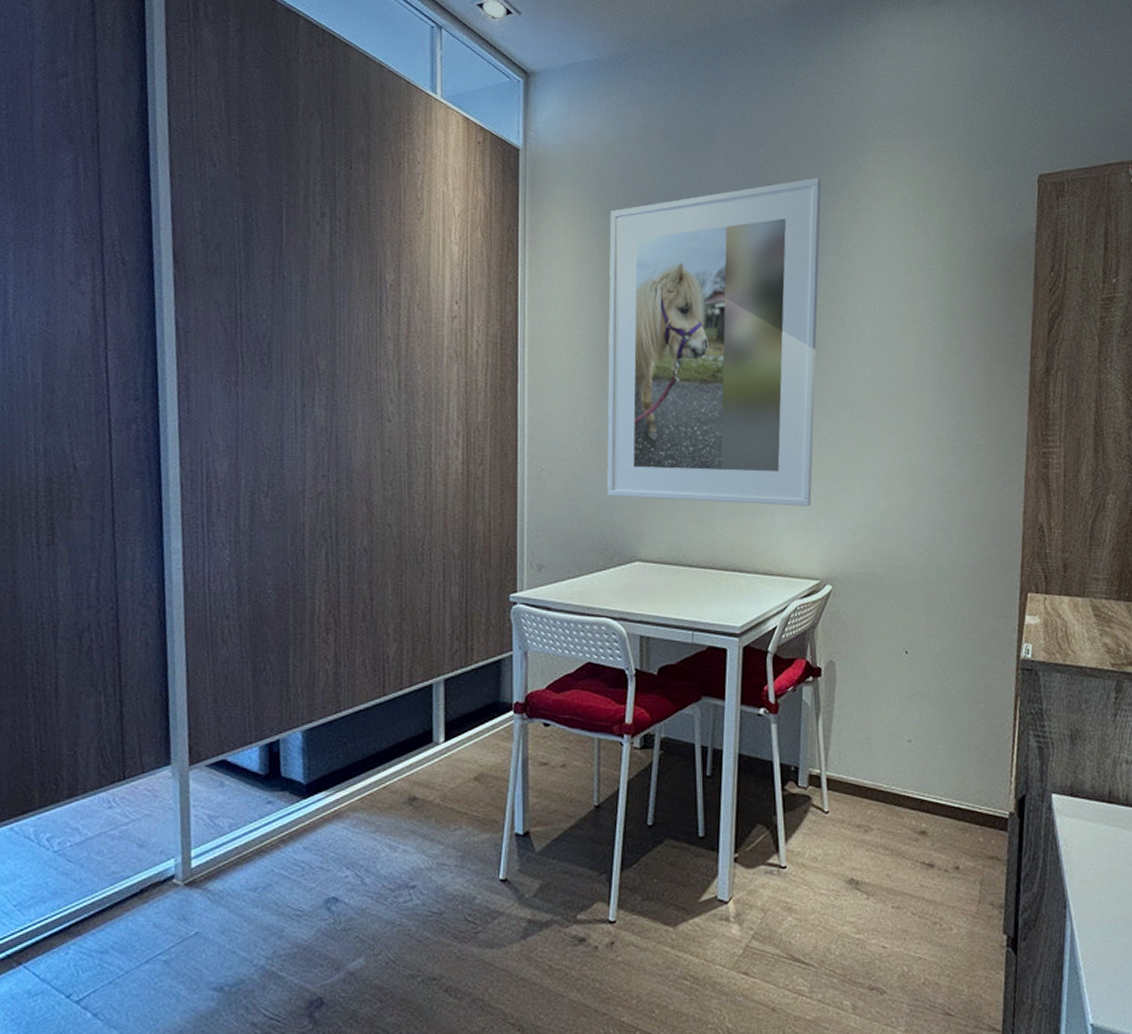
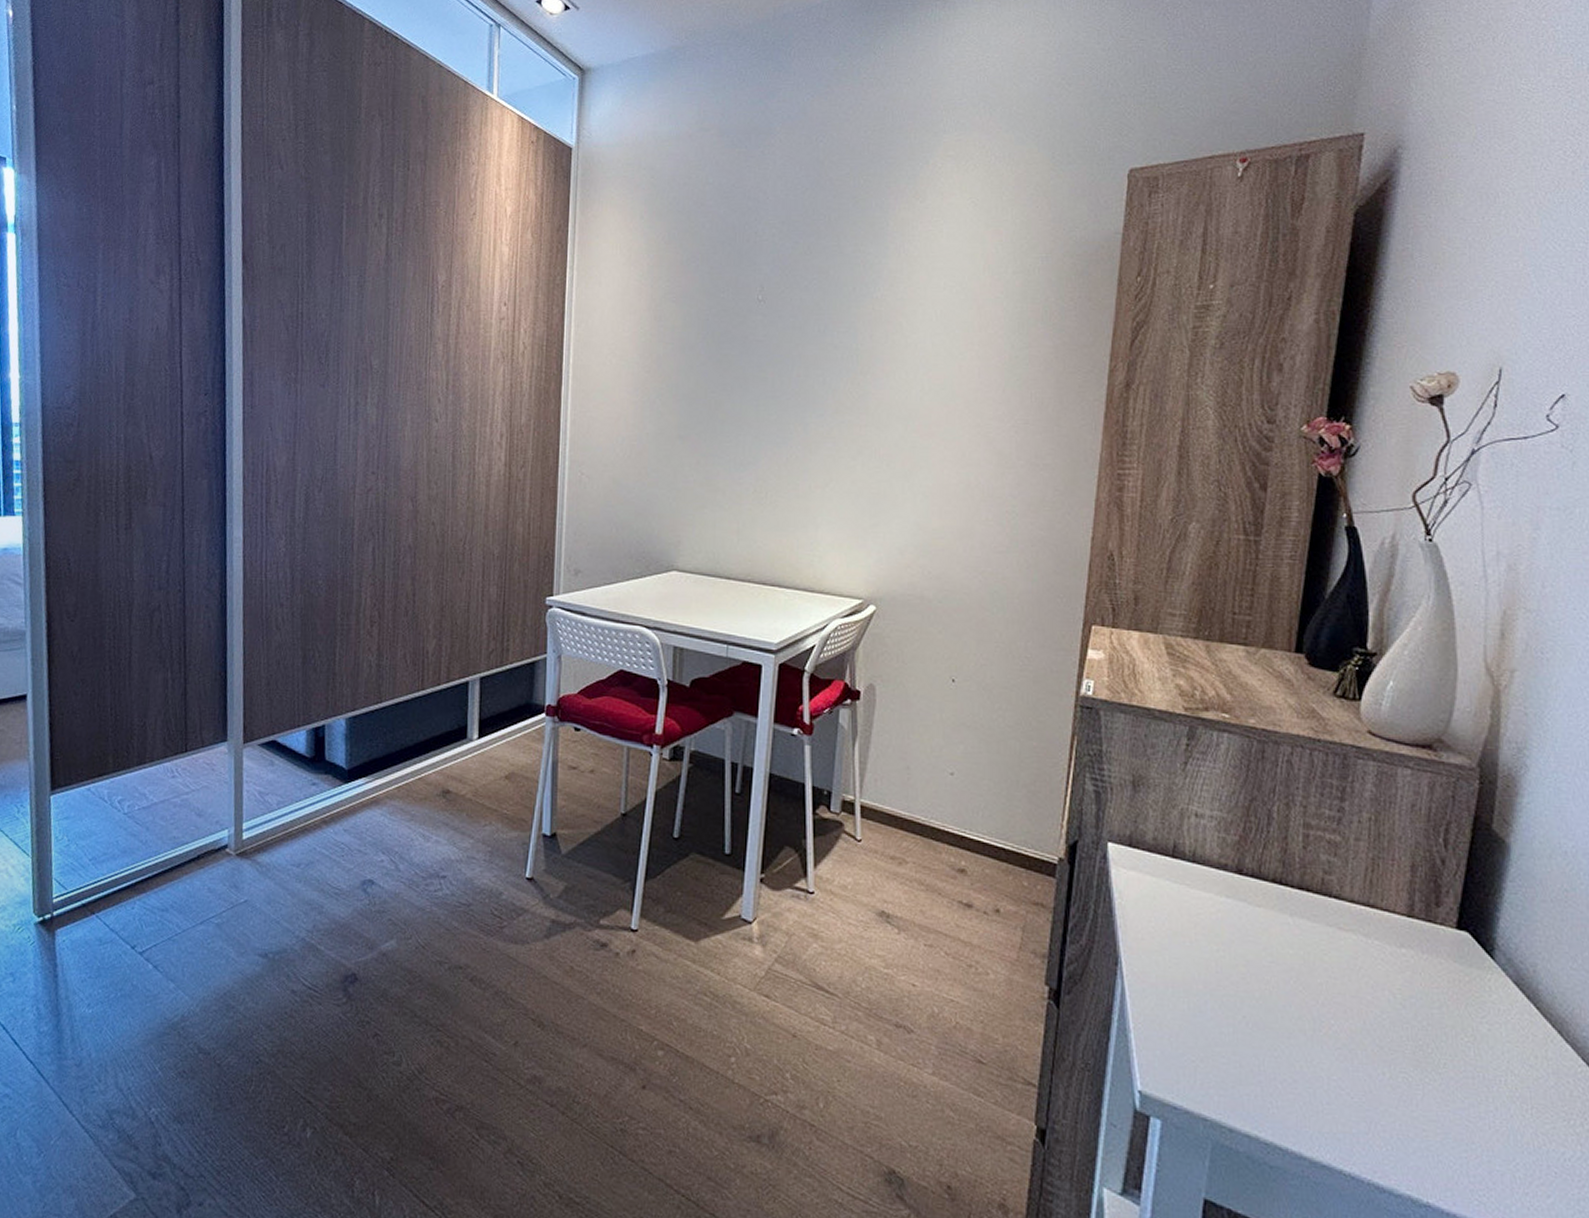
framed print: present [607,178,822,506] -> none [646,175,885,522]

